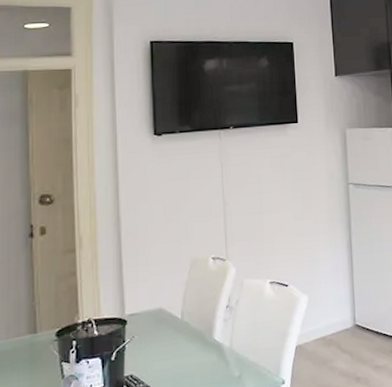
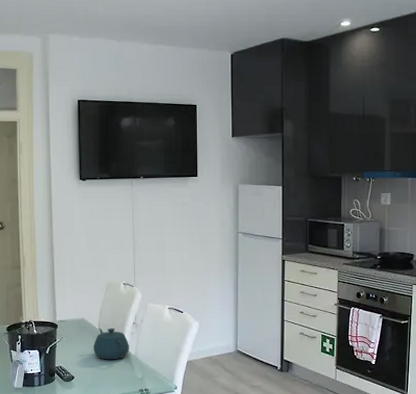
teapot: none [175,316,223,359] -> present [93,328,130,360]

